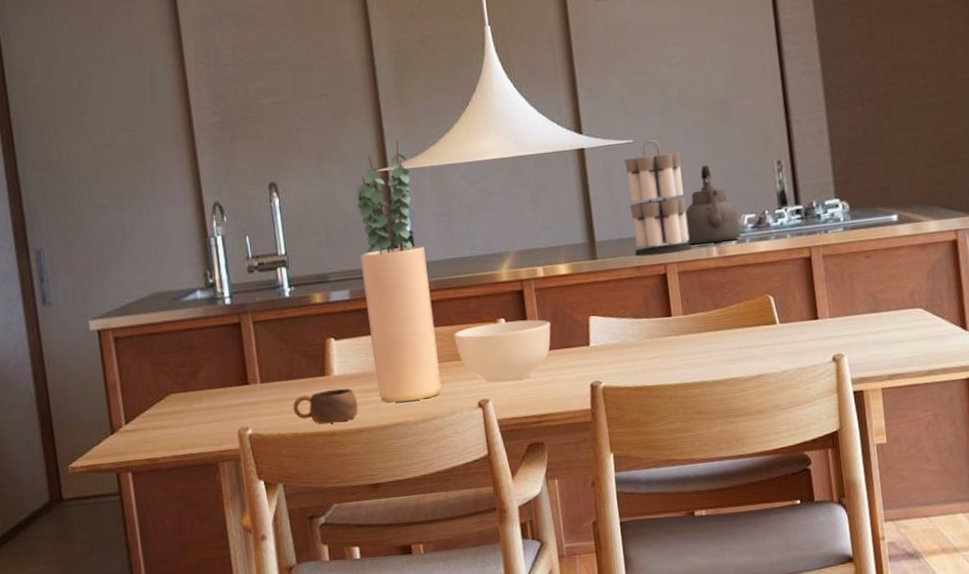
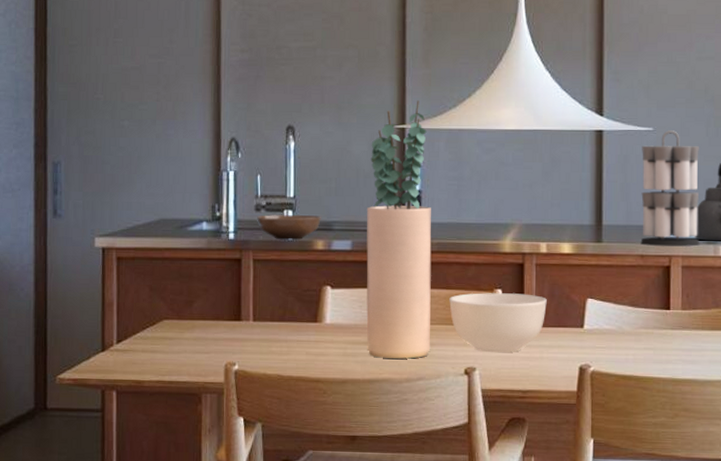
bowl: none [250,269,316,299] -> present [256,215,321,241]
cup: present [293,388,359,424] -> none [281,336,346,371]

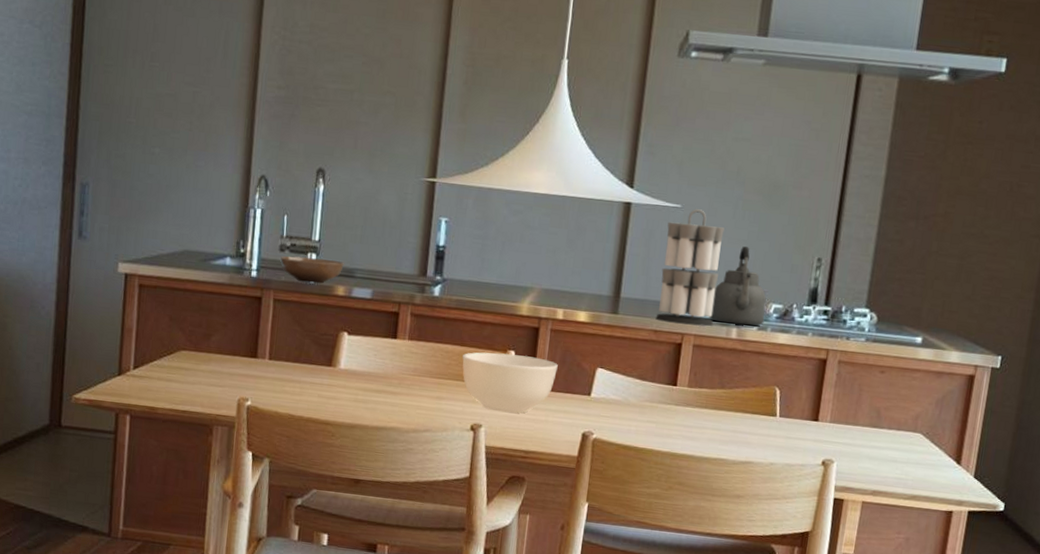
vase: present [366,100,432,359] -> none [378,155,457,411]

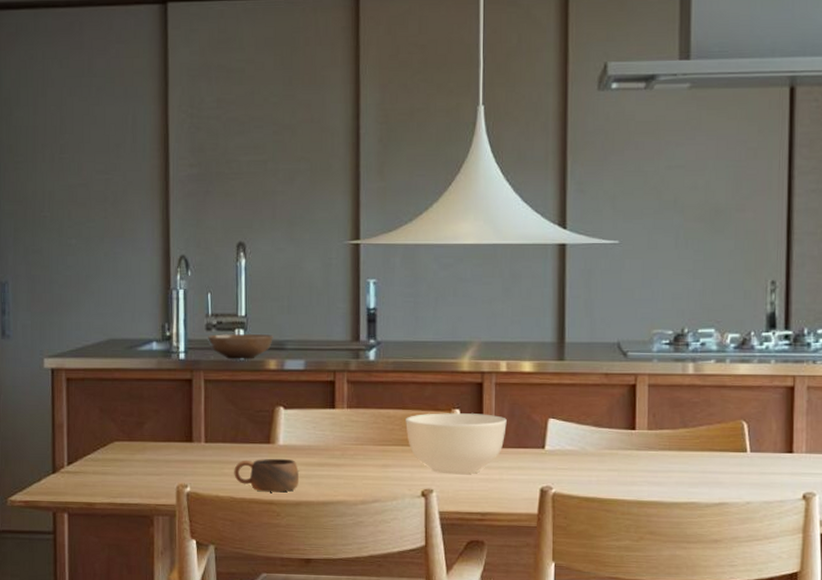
cup: none [294,380,357,414] -> present [234,458,300,493]
spice rack: present [655,209,725,327] -> none [605,243,668,364]
kettle: present [709,246,766,326] -> none [662,277,722,359]

